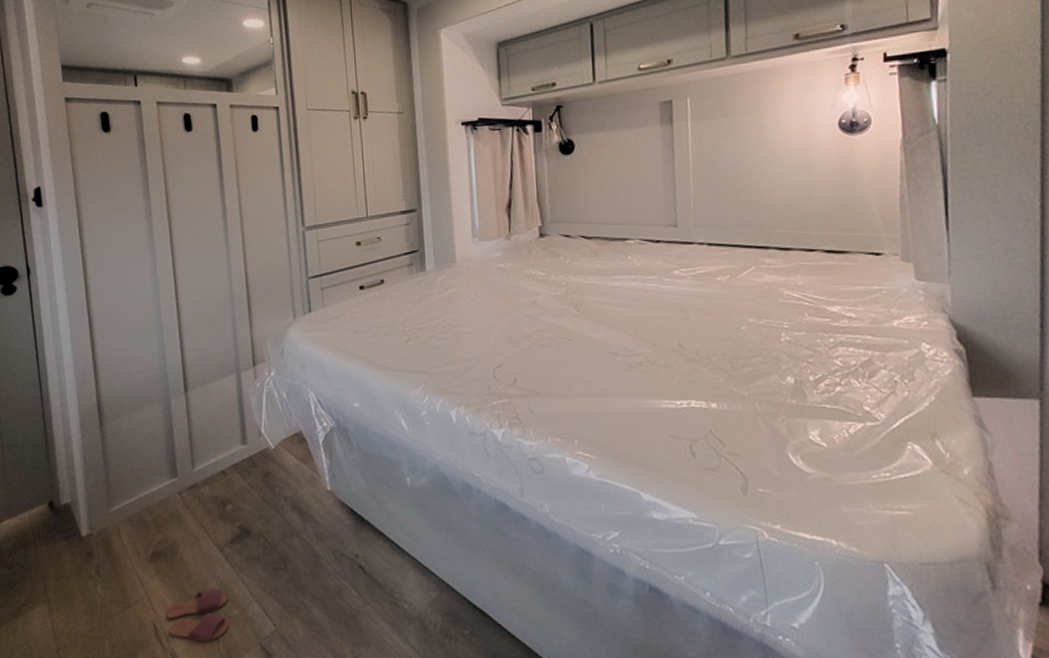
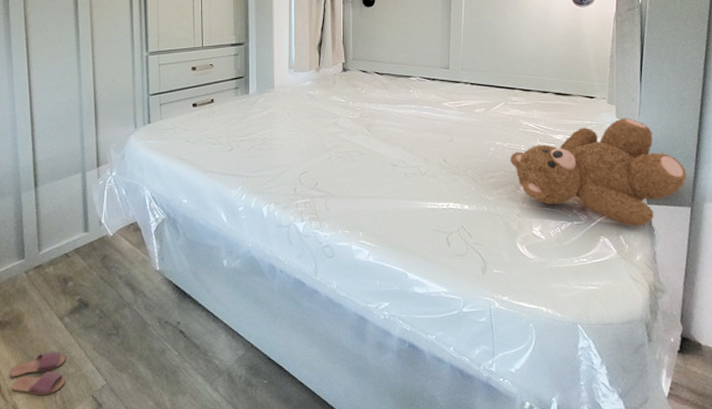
teddy bear: none [769,279,1030,427] -> present [510,118,687,226]

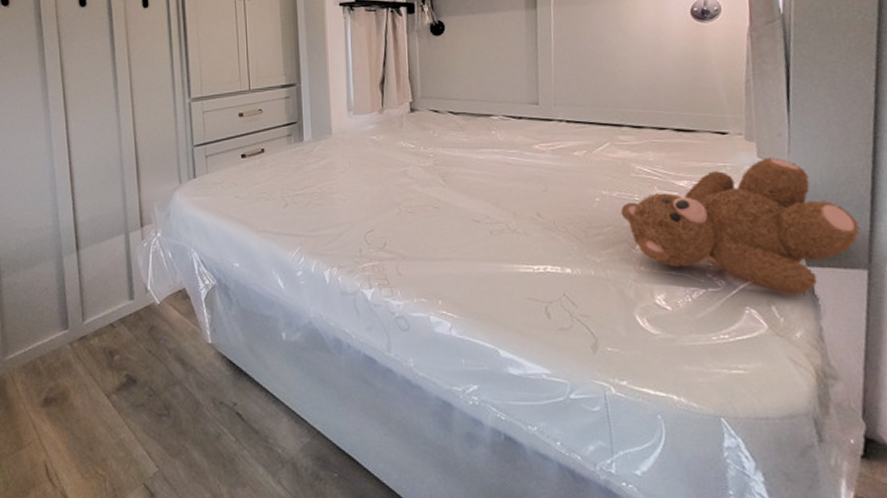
slippers: present [10,352,65,395] -> none [57,433,115,481]

